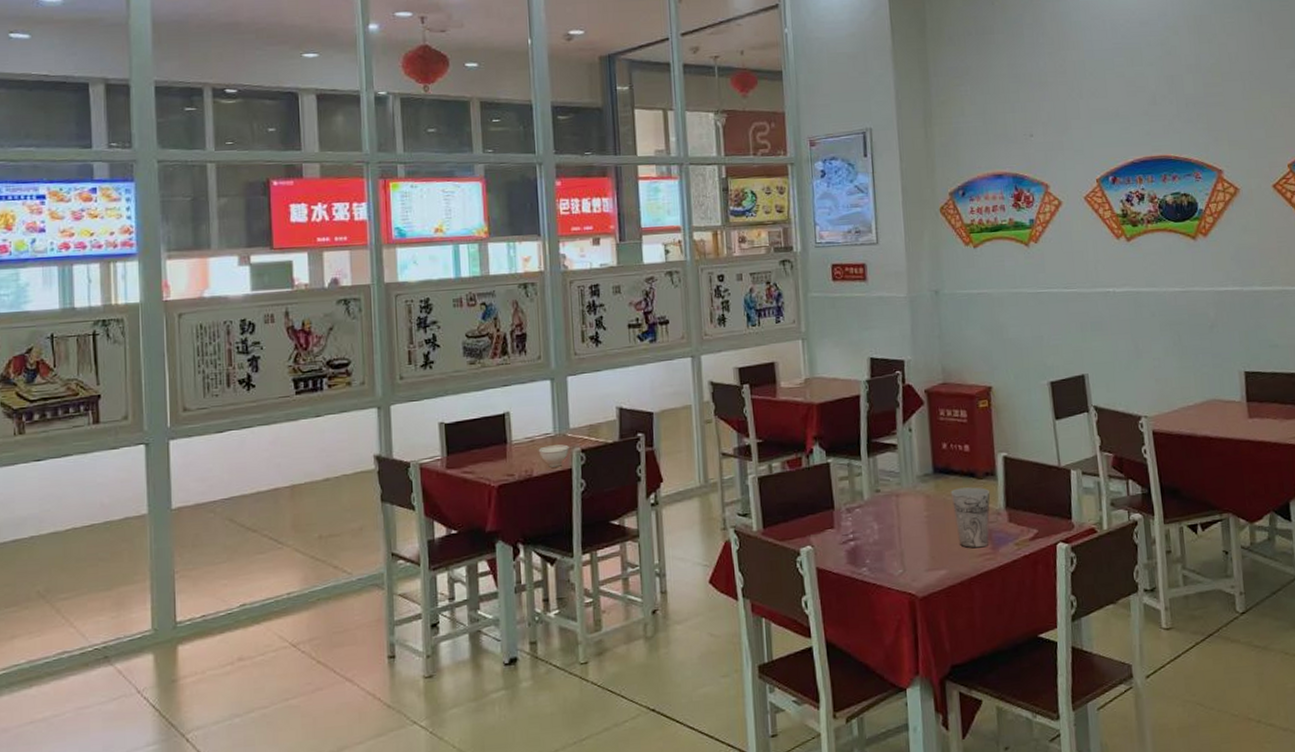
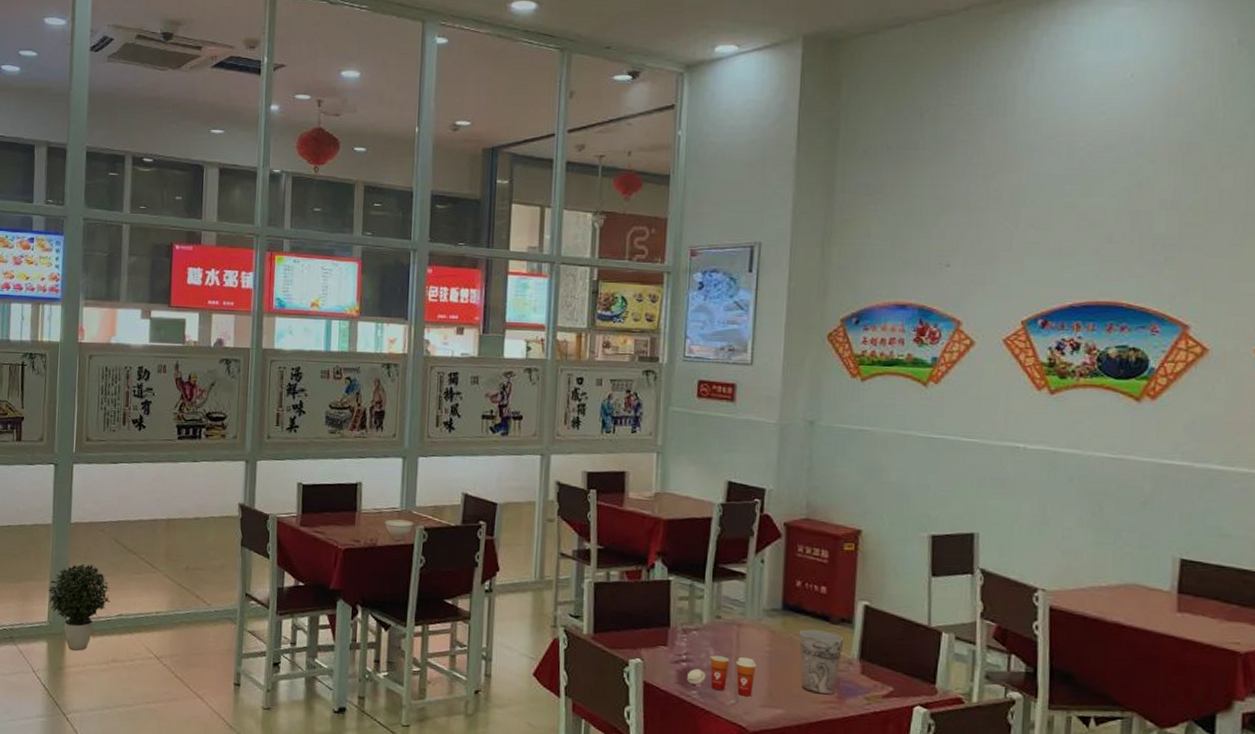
potted plant: none [150,552,230,657] -> present [49,564,111,651]
beverage cup: none [855,526,918,564] -> present [686,655,757,697]

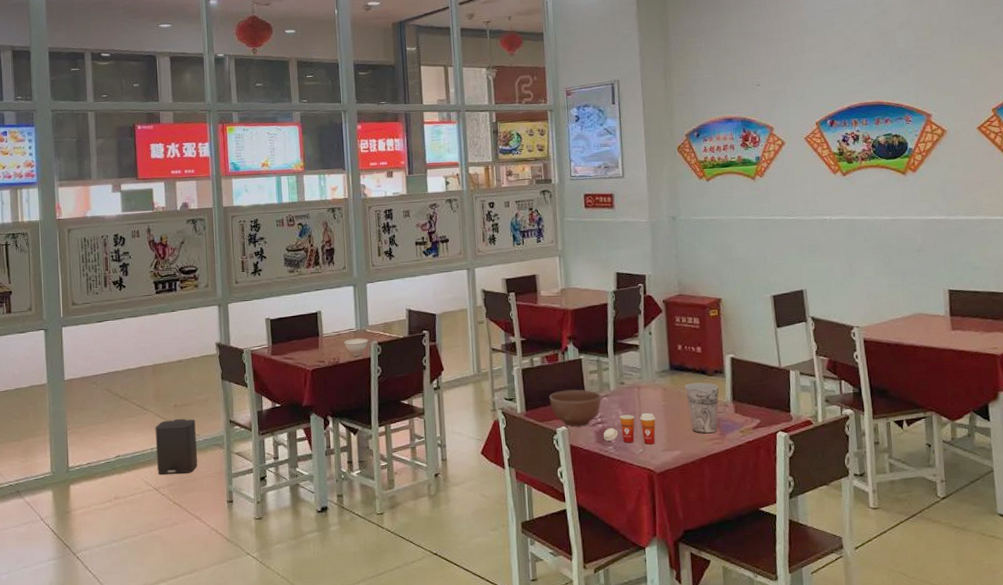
potted plant: present [49,564,111,651] -> none [50,414,108,494]
pedal bin: none [161,583,208,646] -> present [155,418,198,475]
bowl: none [624,615,690,661] -> present [549,389,602,426]

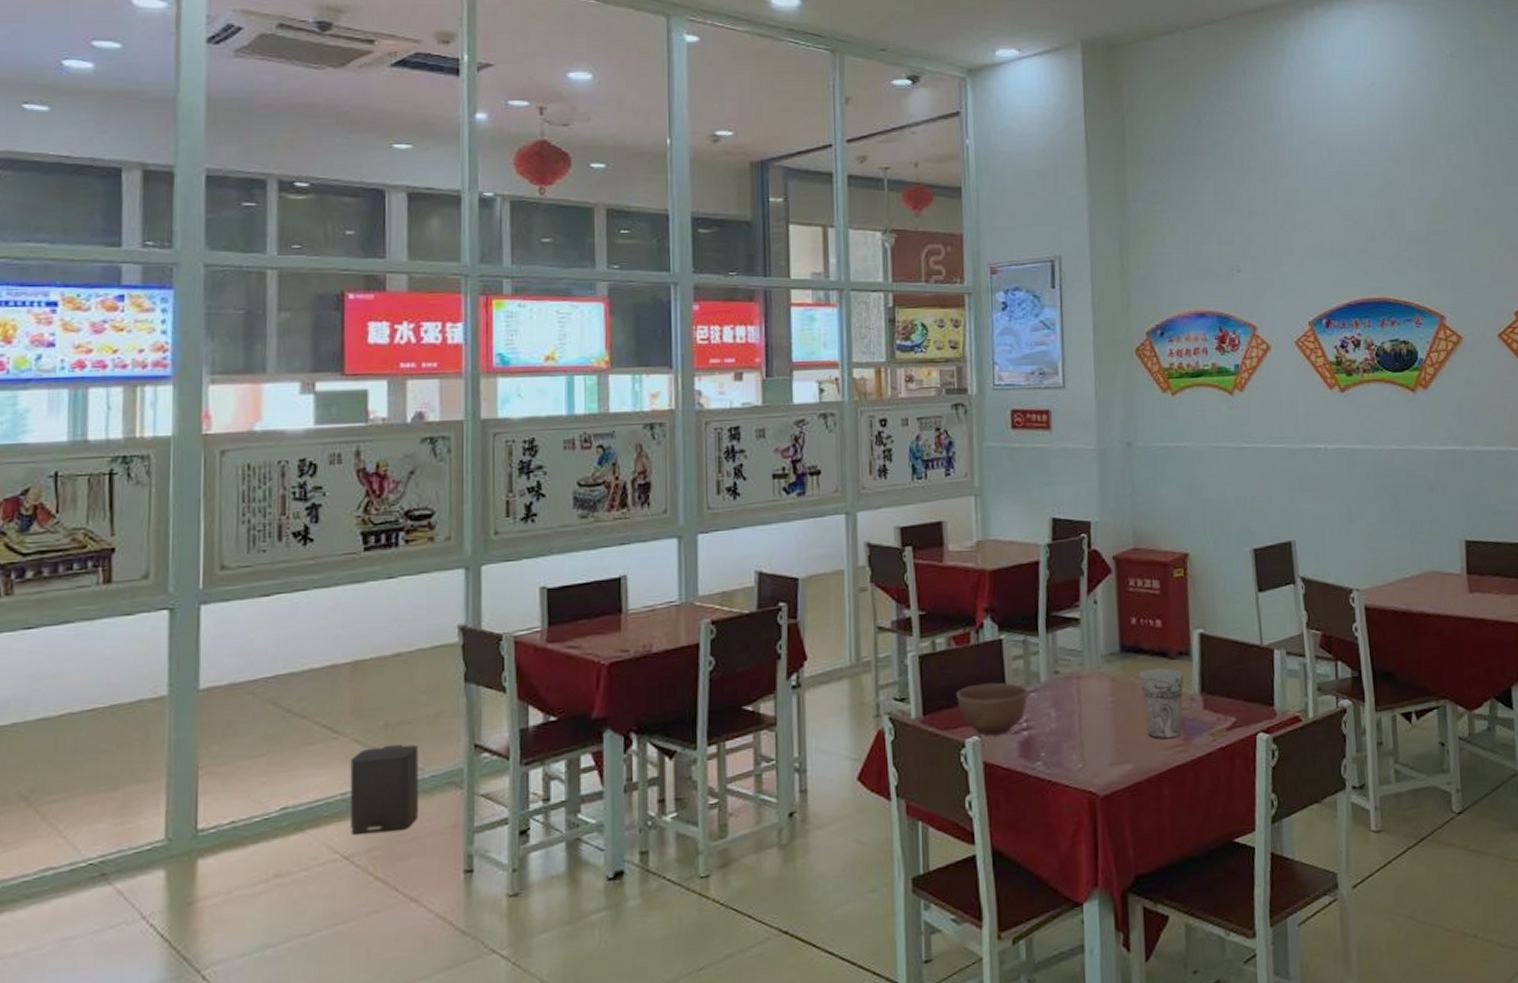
bowl: present [343,338,368,356] -> none [659,614,697,642]
beverage cup: present [603,413,656,445] -> none [1029,713,1101,757]

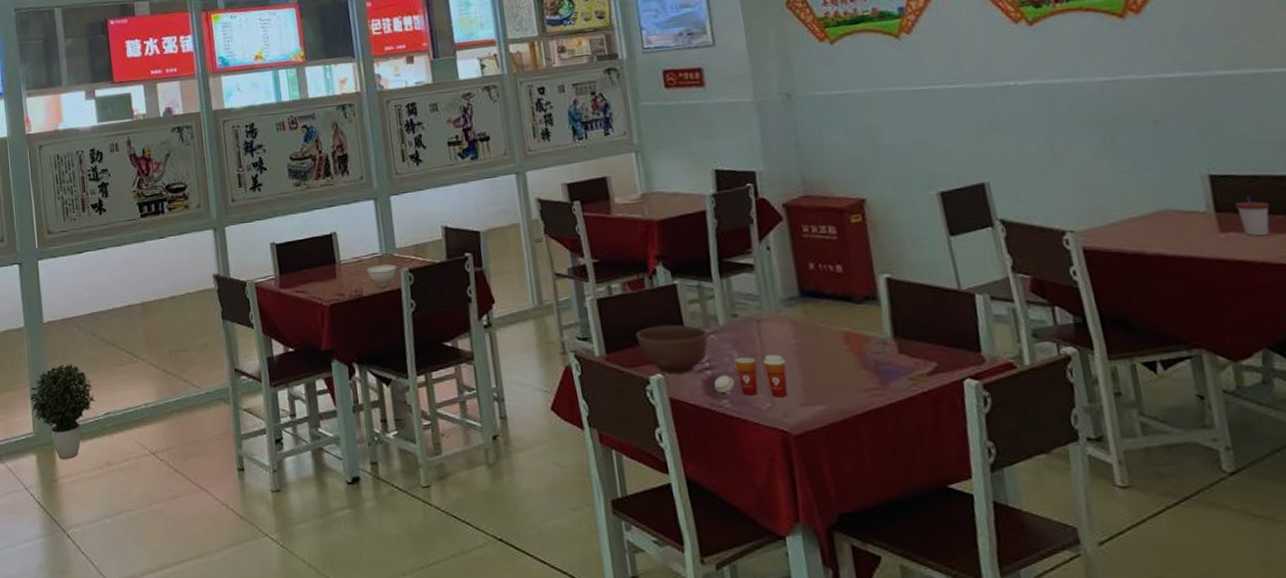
potted plant: none [166,743,269,874] -> present [30,363,96,459]
pedal bin: present [349,743,419,834] -> none [148,367,200,436]
bowl: none [659,614,697,642] -> present [366,264,397,287]
beverage cup: none [1029,713,1101,757] -> present [714,355,788,397]
cup: present [1139,668,1184,740] -> none [823,312,876,383]
cup: none [1482,560,1507,597] -> present [1235,195,1271,237]

